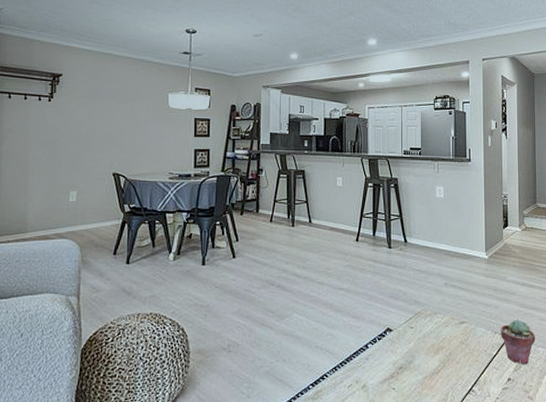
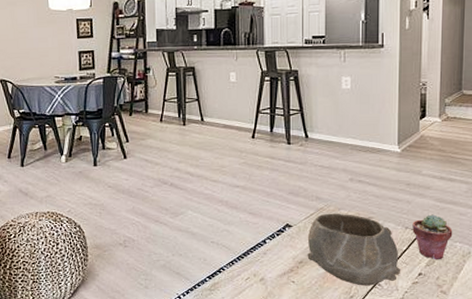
bowl: none [407,317,492,392] -> present [307,213,401,286]

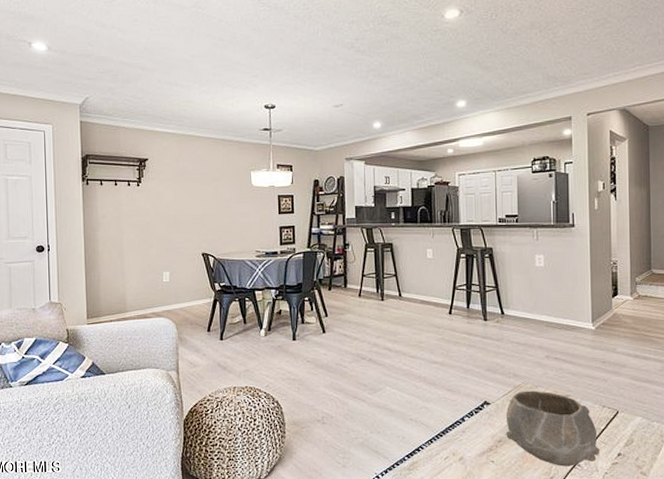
potted succulent: present [412,214,453,260] -> none [609,393,650,440]

